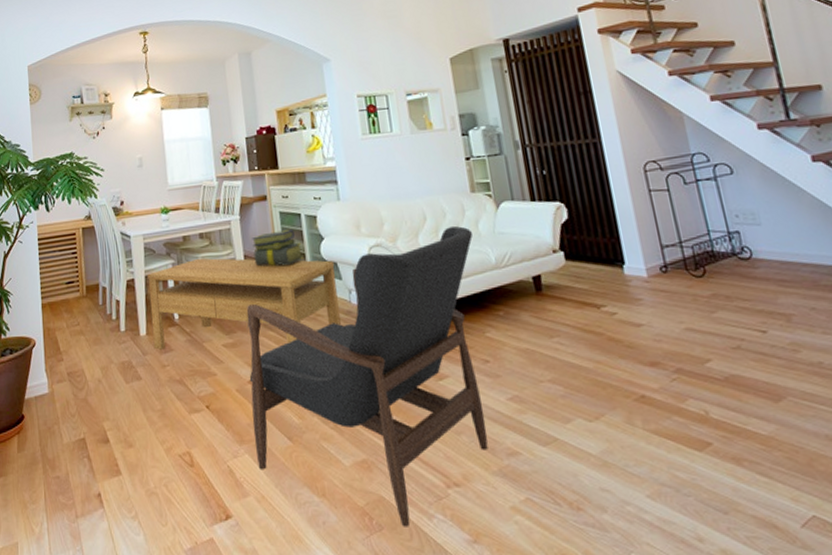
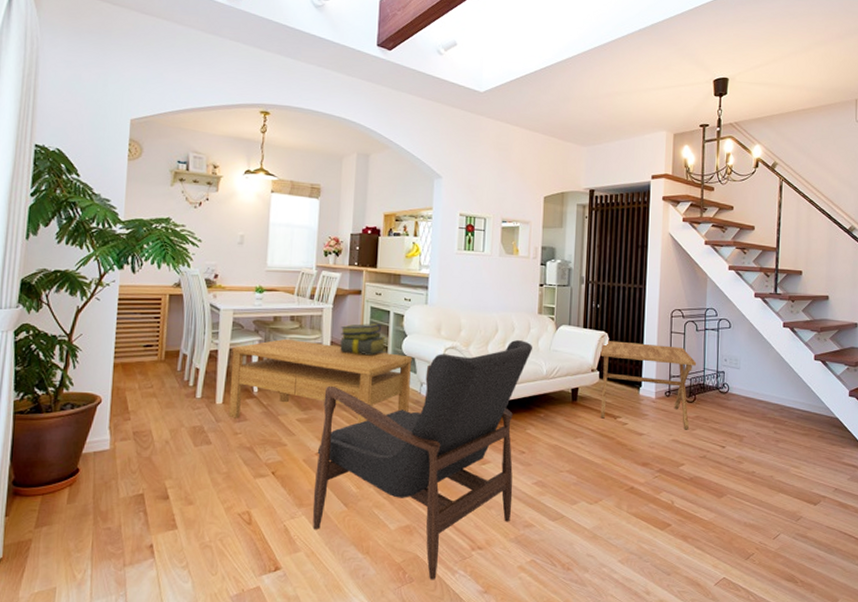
side table: none [559,207,706,314] -> present [600,340,697,430]

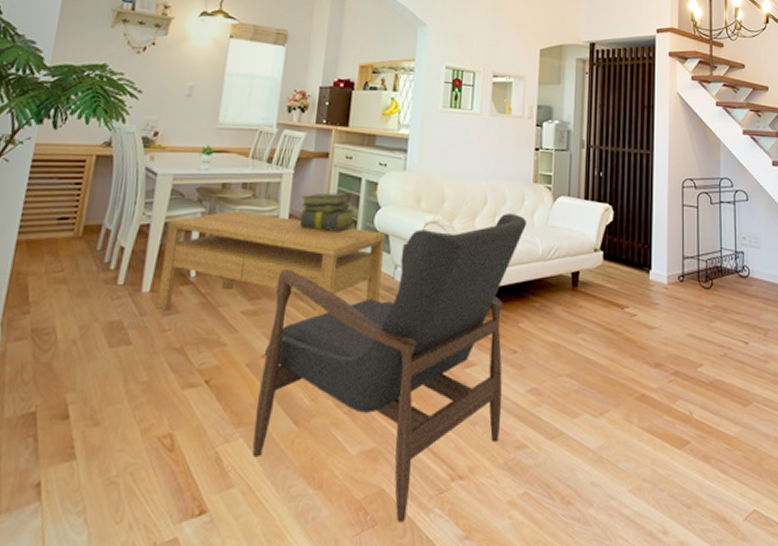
side table: present [600,340,697,430] -> none [604,215,713,322]

